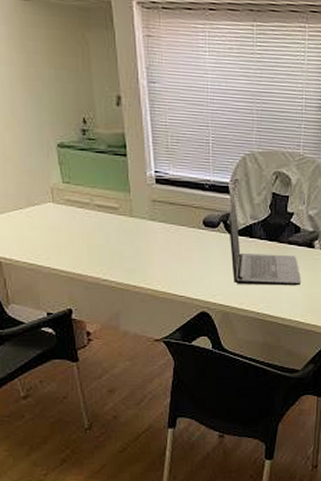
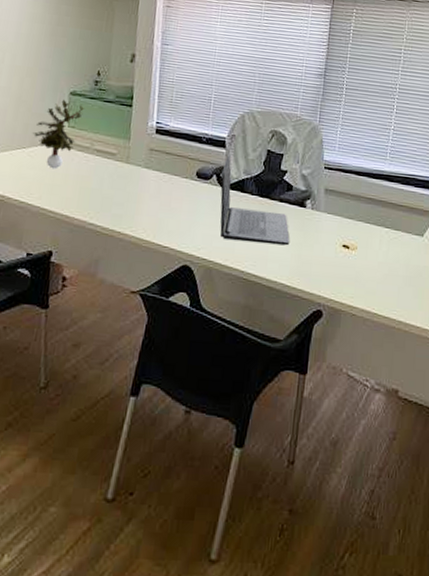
potted plant: none [26,152,76,229] -> present [32,99,84,170]

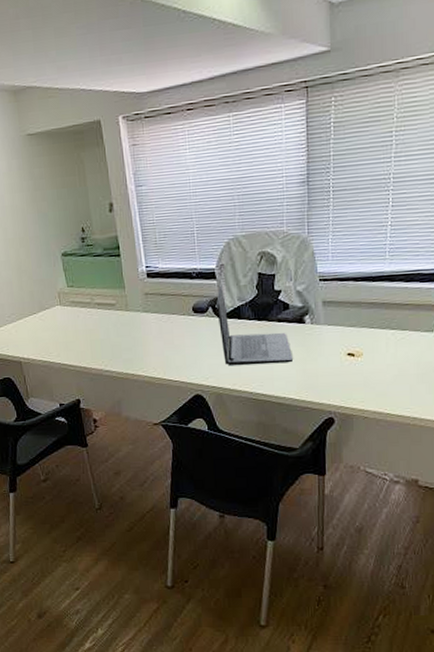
potted plant: present [32,99,84,170] -> none [38,261,78,328]

